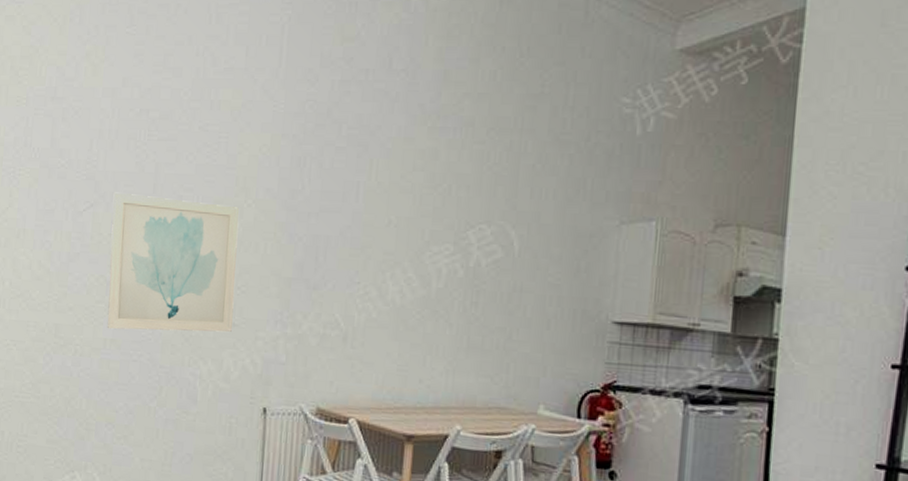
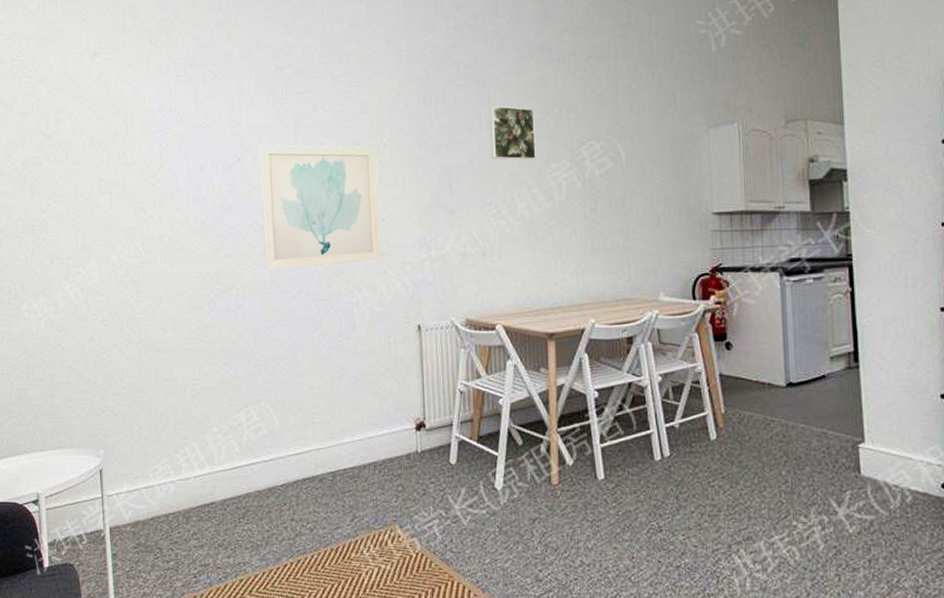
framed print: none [366,174,420,239] -> present [489,106,536,160]

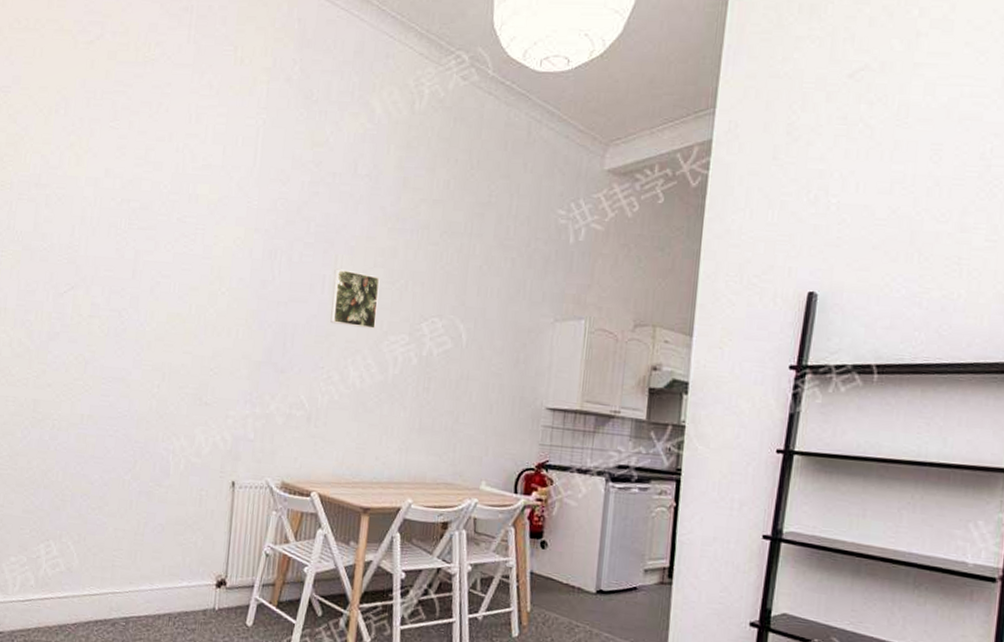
wall art: present [258,144,381,271] -> none [84,276,213,411]

